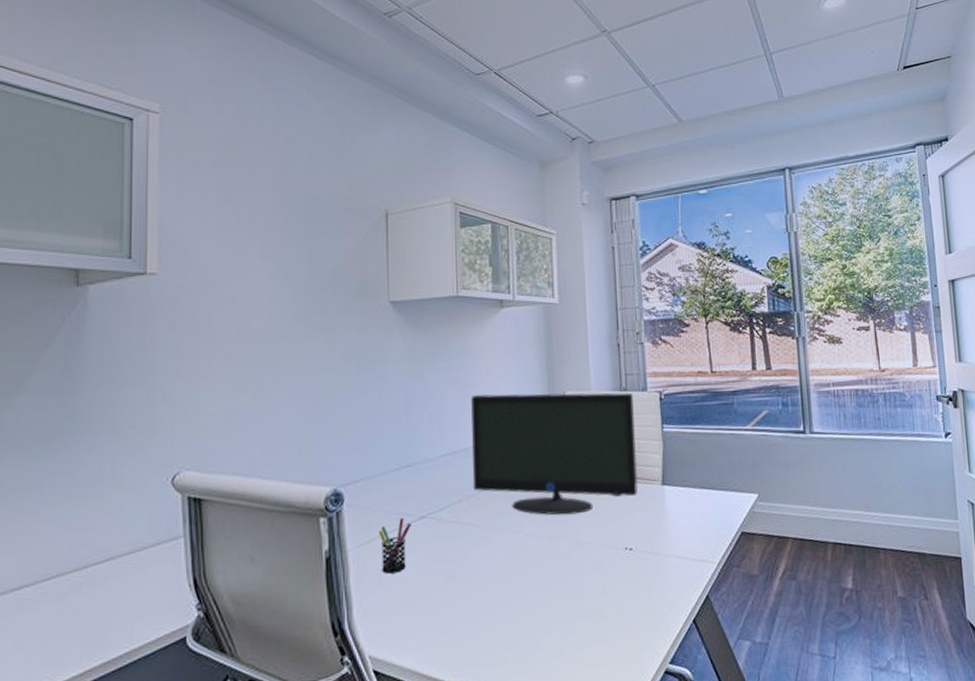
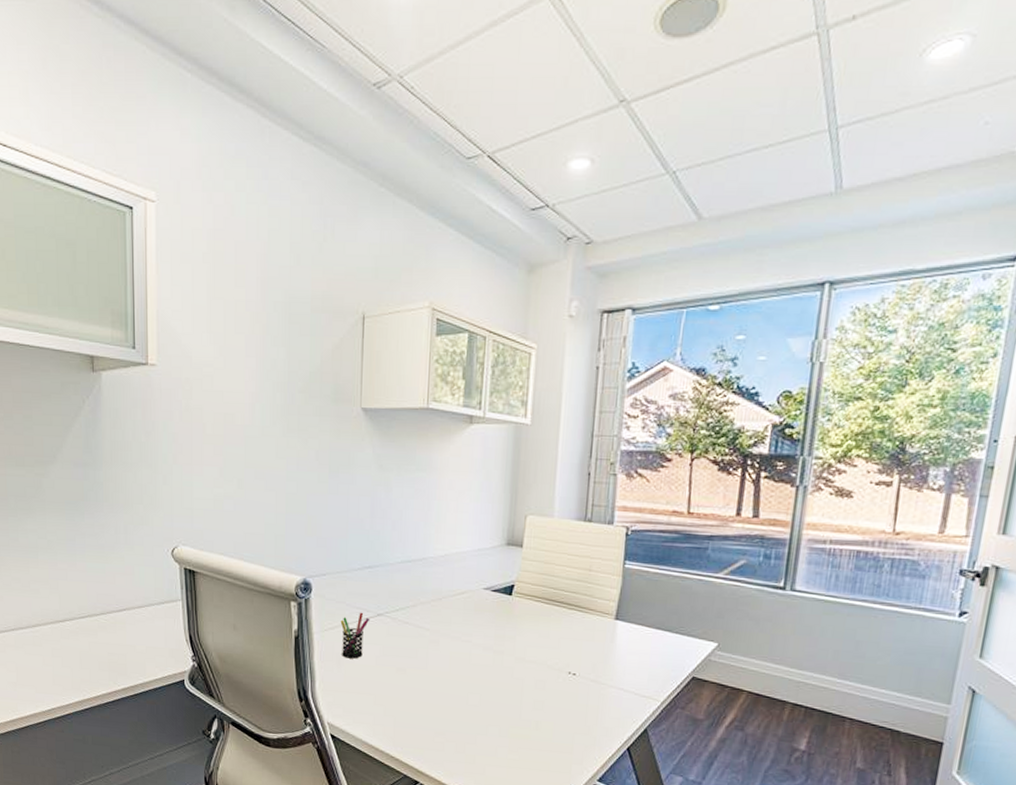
monitor: present [471,392,638,515] -> none [427,509,597,634]

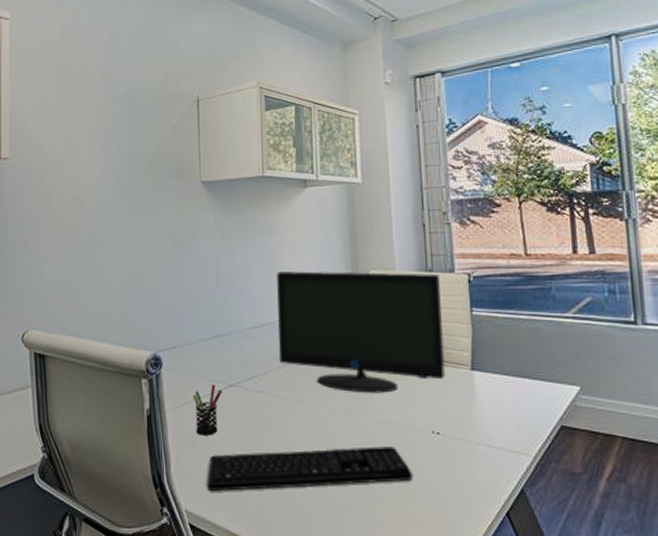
keyboard: none [349,676,545,714] -> present [207,446,413,492]
monitor: none [427,509,597,634] -> present [277,271,445,393]

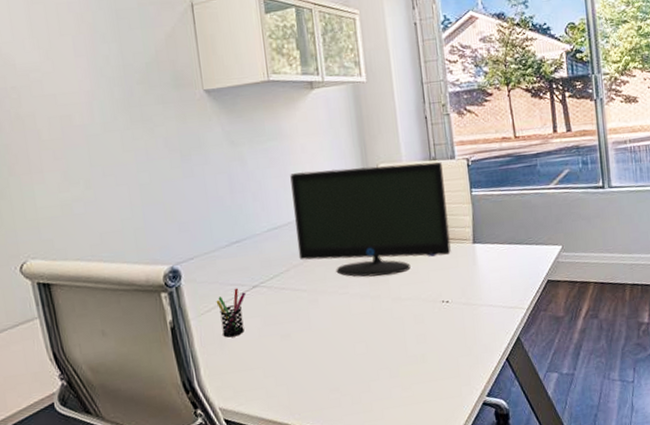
keyboard: present [207,446,413,492] -> none [238,319,428,387]

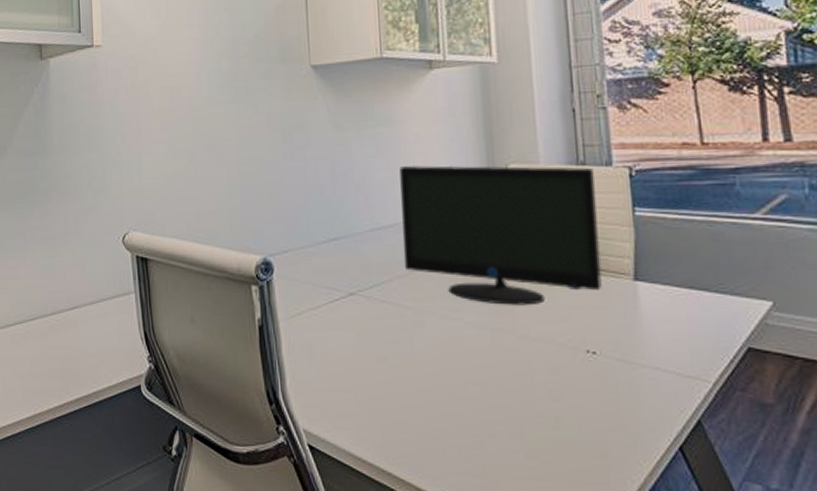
pen holder: present [216,288,245,338] -> none [308,292,340,349]

